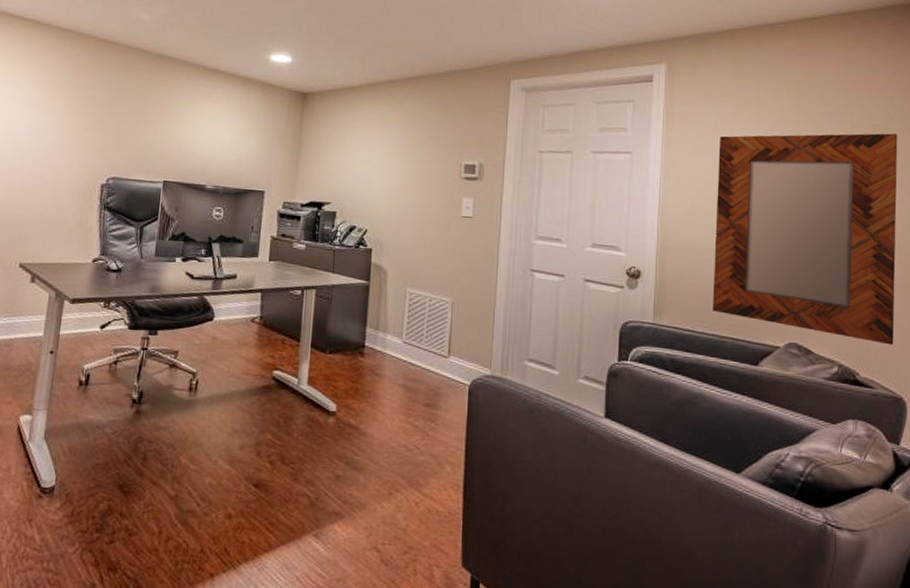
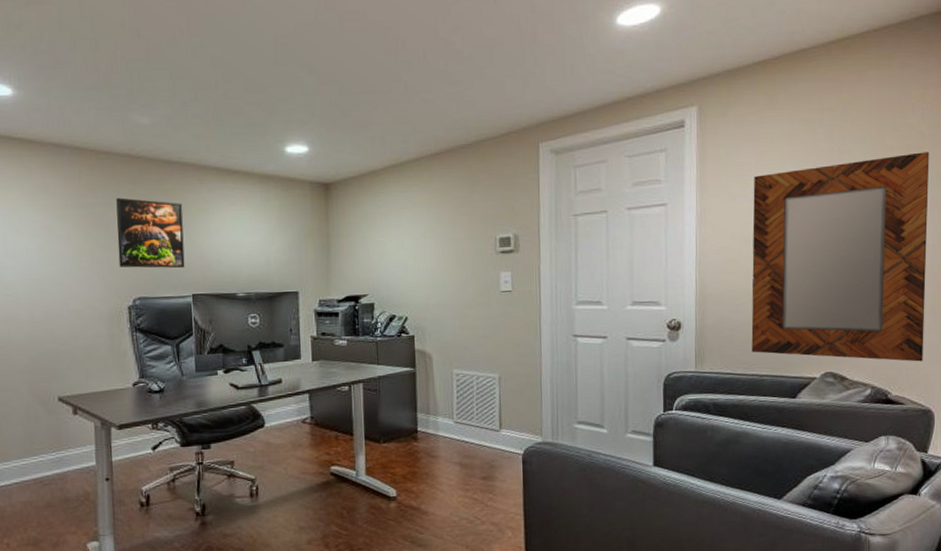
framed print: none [99,82,168,155] -> present [116,197,185,269]

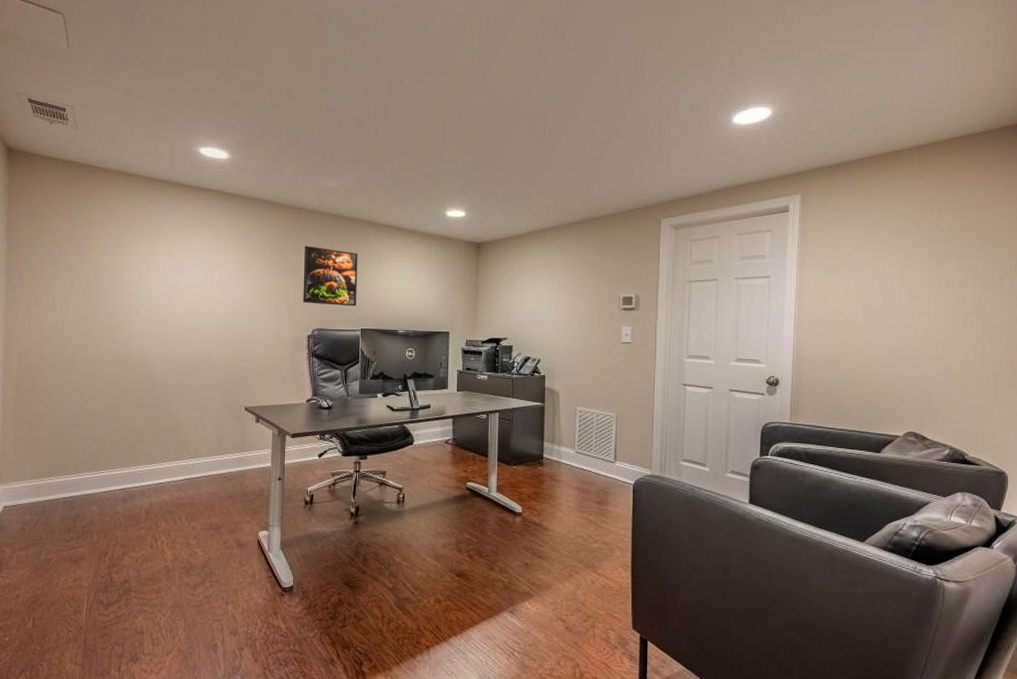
home mirror: present [751,152,930,362] -> none [841,244,1008,428]

